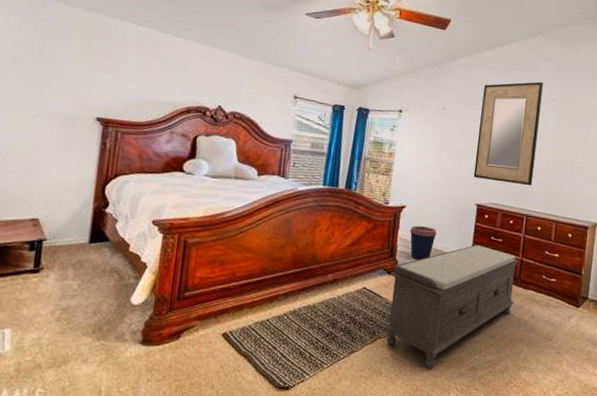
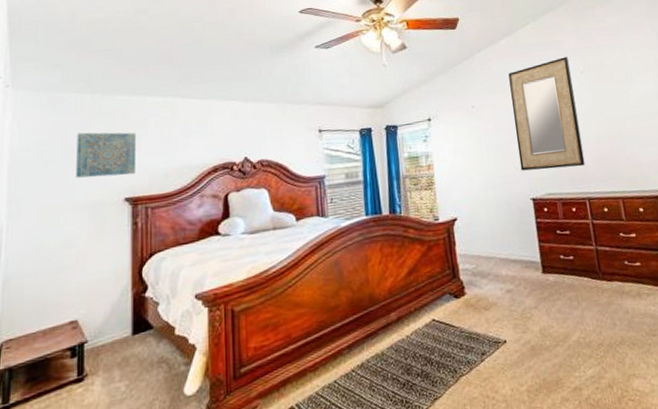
wall art: none [50,43,116,97] -> present [76,132,137,178]
bench: present [384,244,519,369] -> none [457,242,602,401]
coffee cup: present [409,226,437,260] -> none [467,235,497,275]

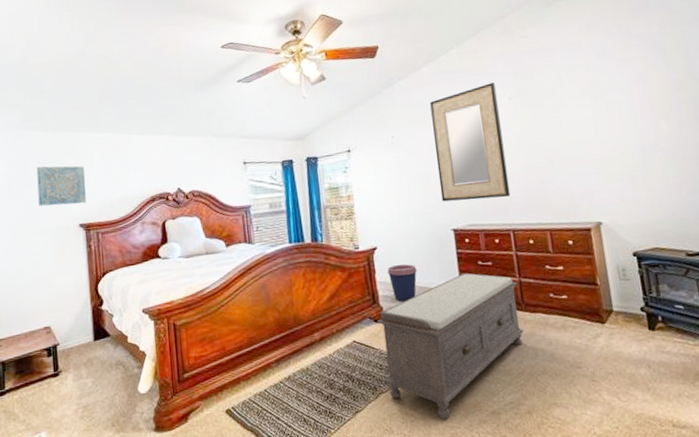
bench: none [457,242,602,401] -> present [377,272,524,420]
coffee cup: none [467,235,497,275] -> present [387,264,417,302]

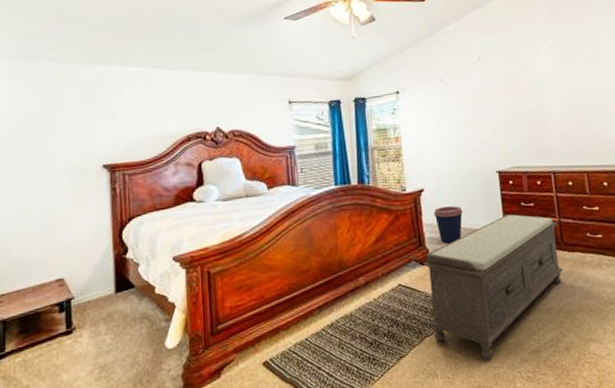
wall art: present [36,165,86,206] -> none [54,101,112,145]
home mirror: present [430,83,511,202] -> none [477,31,552,145]

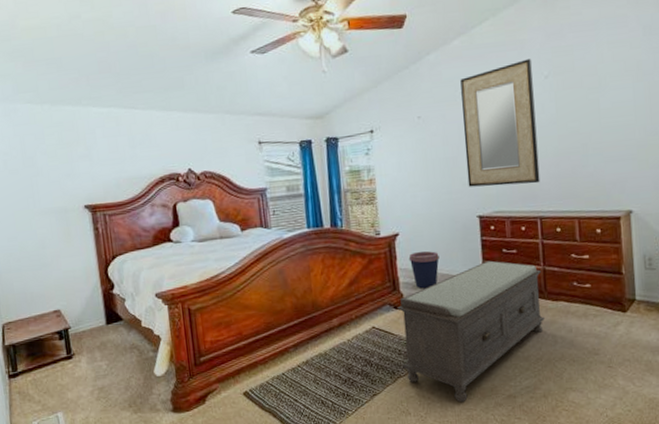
home mirror: none [477,31,552,145] -> present [460,59,540,187]

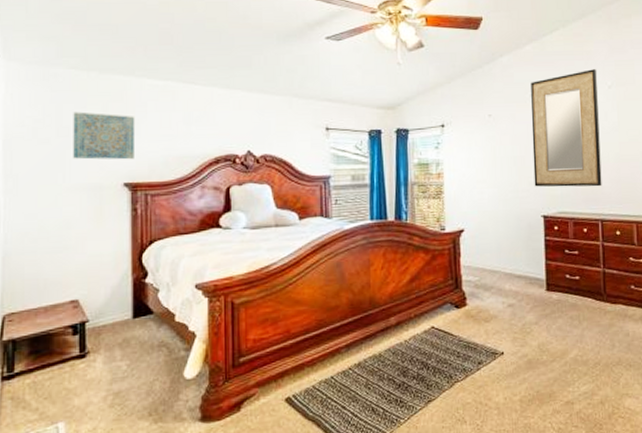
wall art: none [34,142,91,186] -> present [73,112,136,160]
bench: present [397,260,545,403] -> none [458,261,603,410]
coffee cup: present [408,251,439,289] -> none [472,249,503,288]

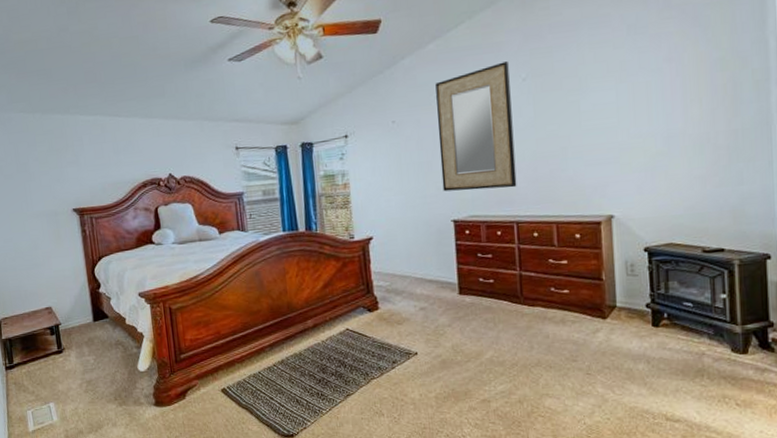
wall art: present [73,112,136,160] -> none [27,149,78,190]

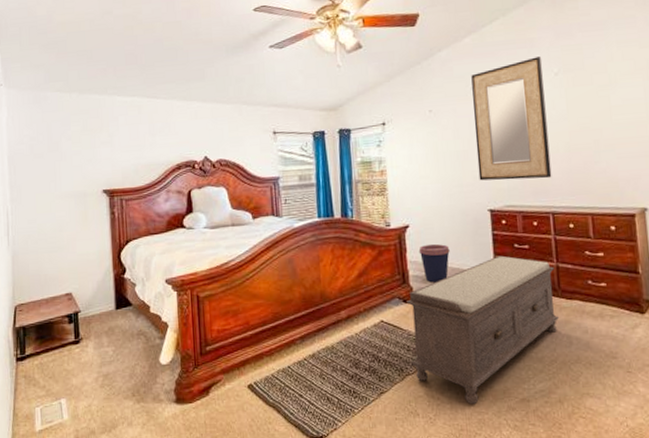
bench: none [371,265,520,405] -> present [406,255,559,405]
coffee cup: none [382,255,413,292] -> present [418,244,450,283]

